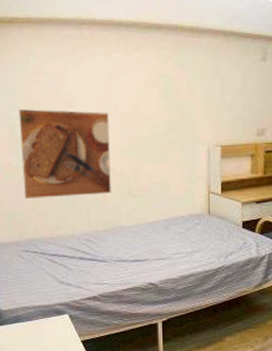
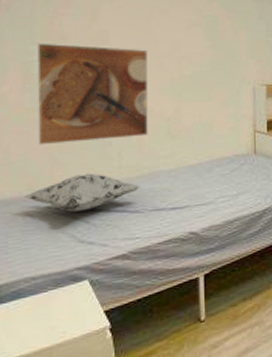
decorative pillow: none [17,225,107,257] -> present [25,173,141,212]

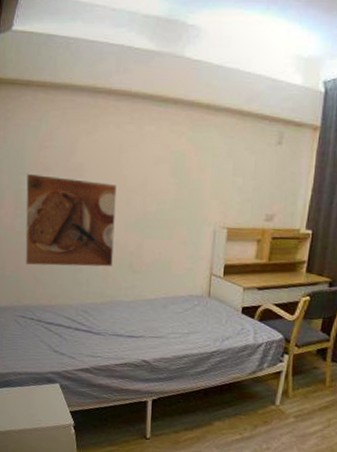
decorative pillow: present [25,173,141,212] -> none [15,294,104,326]

